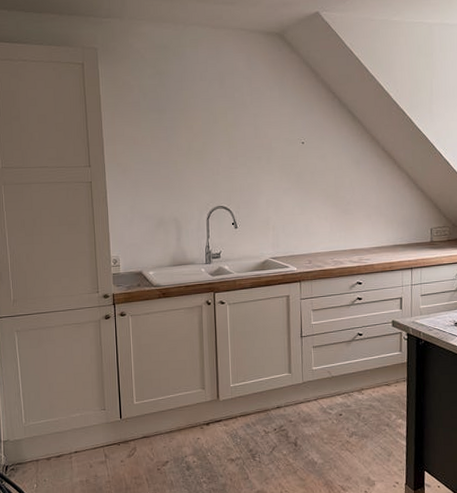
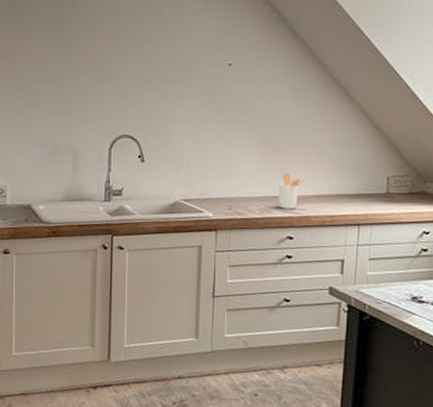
utensil holder: none [347,230,370,260] -> present [278,173,307,209]

